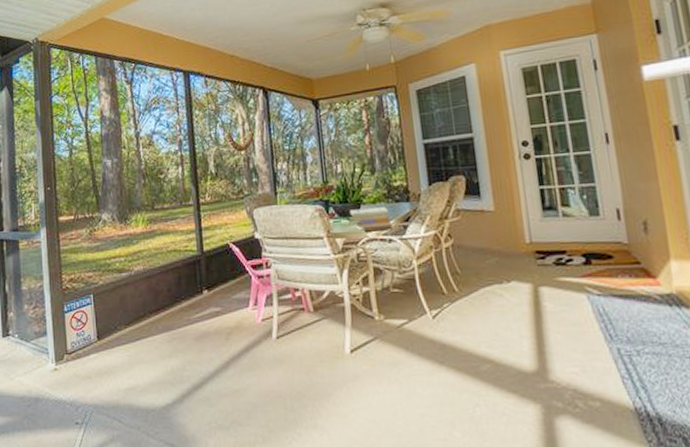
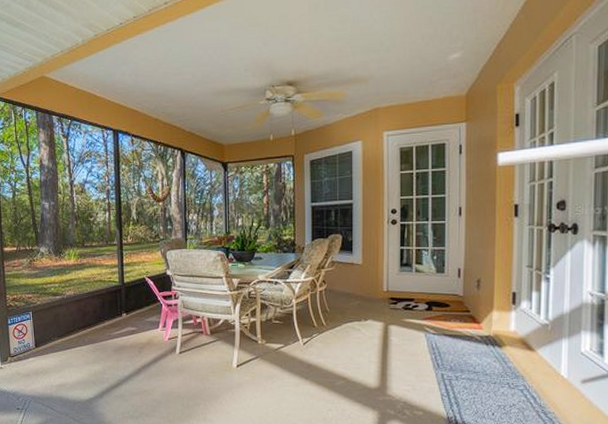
books: present [349,207,393,232] -> none [245,256,279,275]

